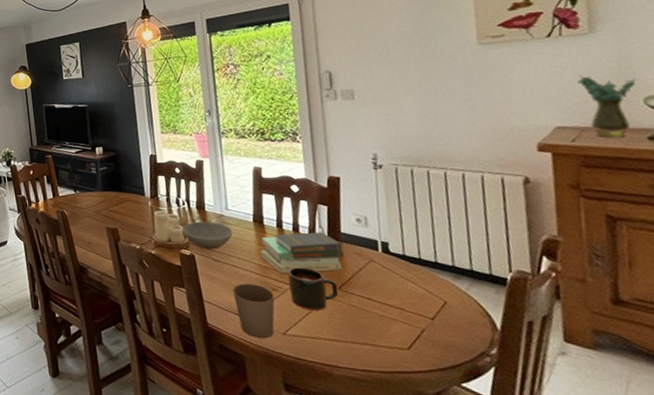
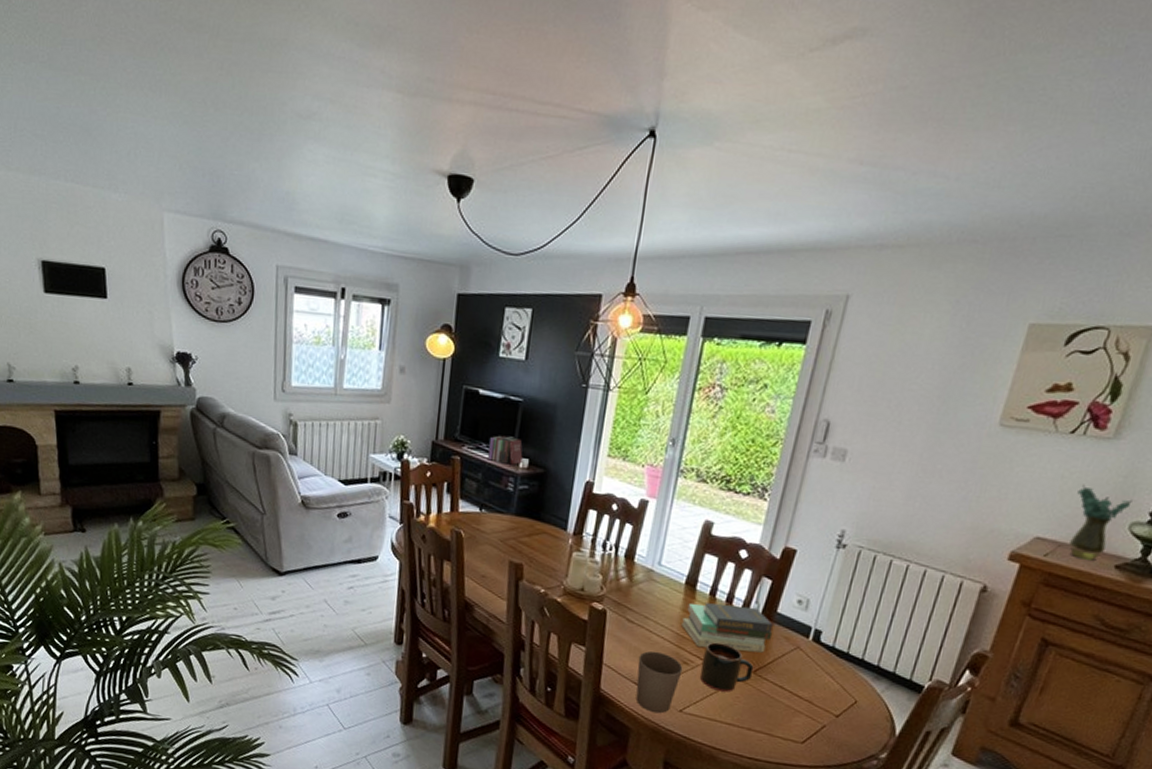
books: none [70,133,98,154] -> present [488,435,523,465]
bowl: present [182,221,233,250] -> none [600,572,658,609]

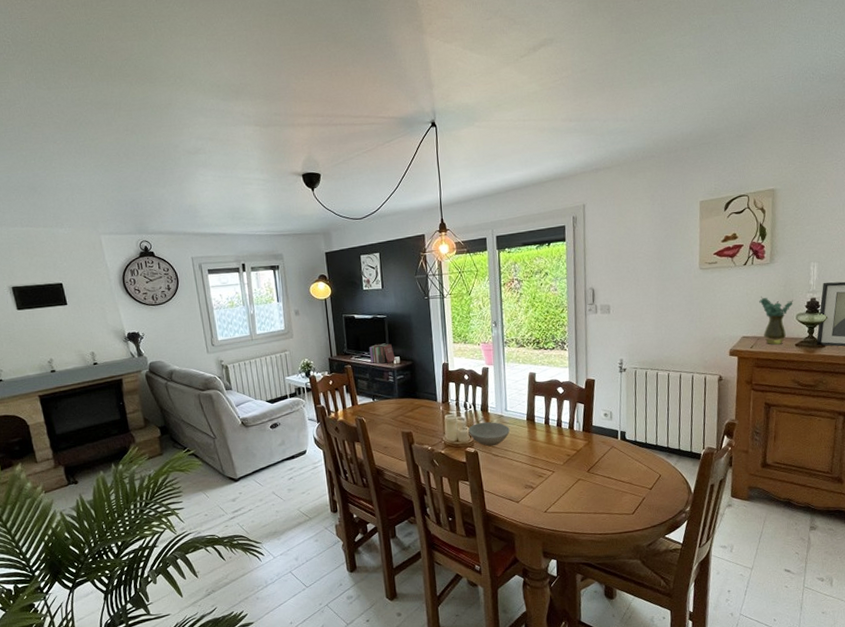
bowl: none [600,572,658,609] -> present [468,421,510,447]
dixie cup: present [636,651,683,713] -> none [507,472,540,518]
books: present [682,603,773,653] -> none [531,425,594,463]
mug: present [699,642,754,692] -> none [550,456,588,491]

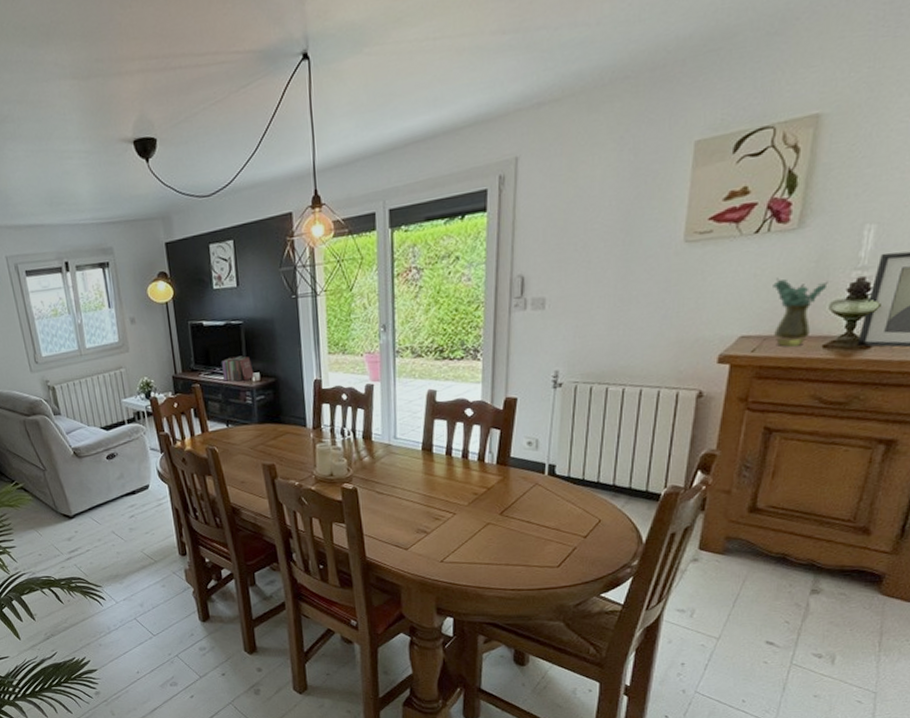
bowl: present [468,421,510,447] -> none [345,452,399,482]

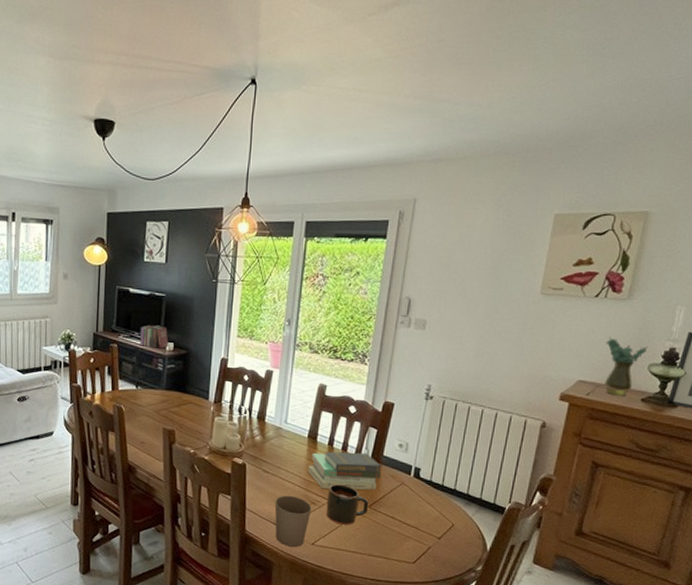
dixie cup: none [394,514,436,568] -> present [274,495,312,548]
books: none [426,457,511,503] -> present [308,452,382,490]
mug: none [451,494,500,537] -> present [326,484,369,525]

